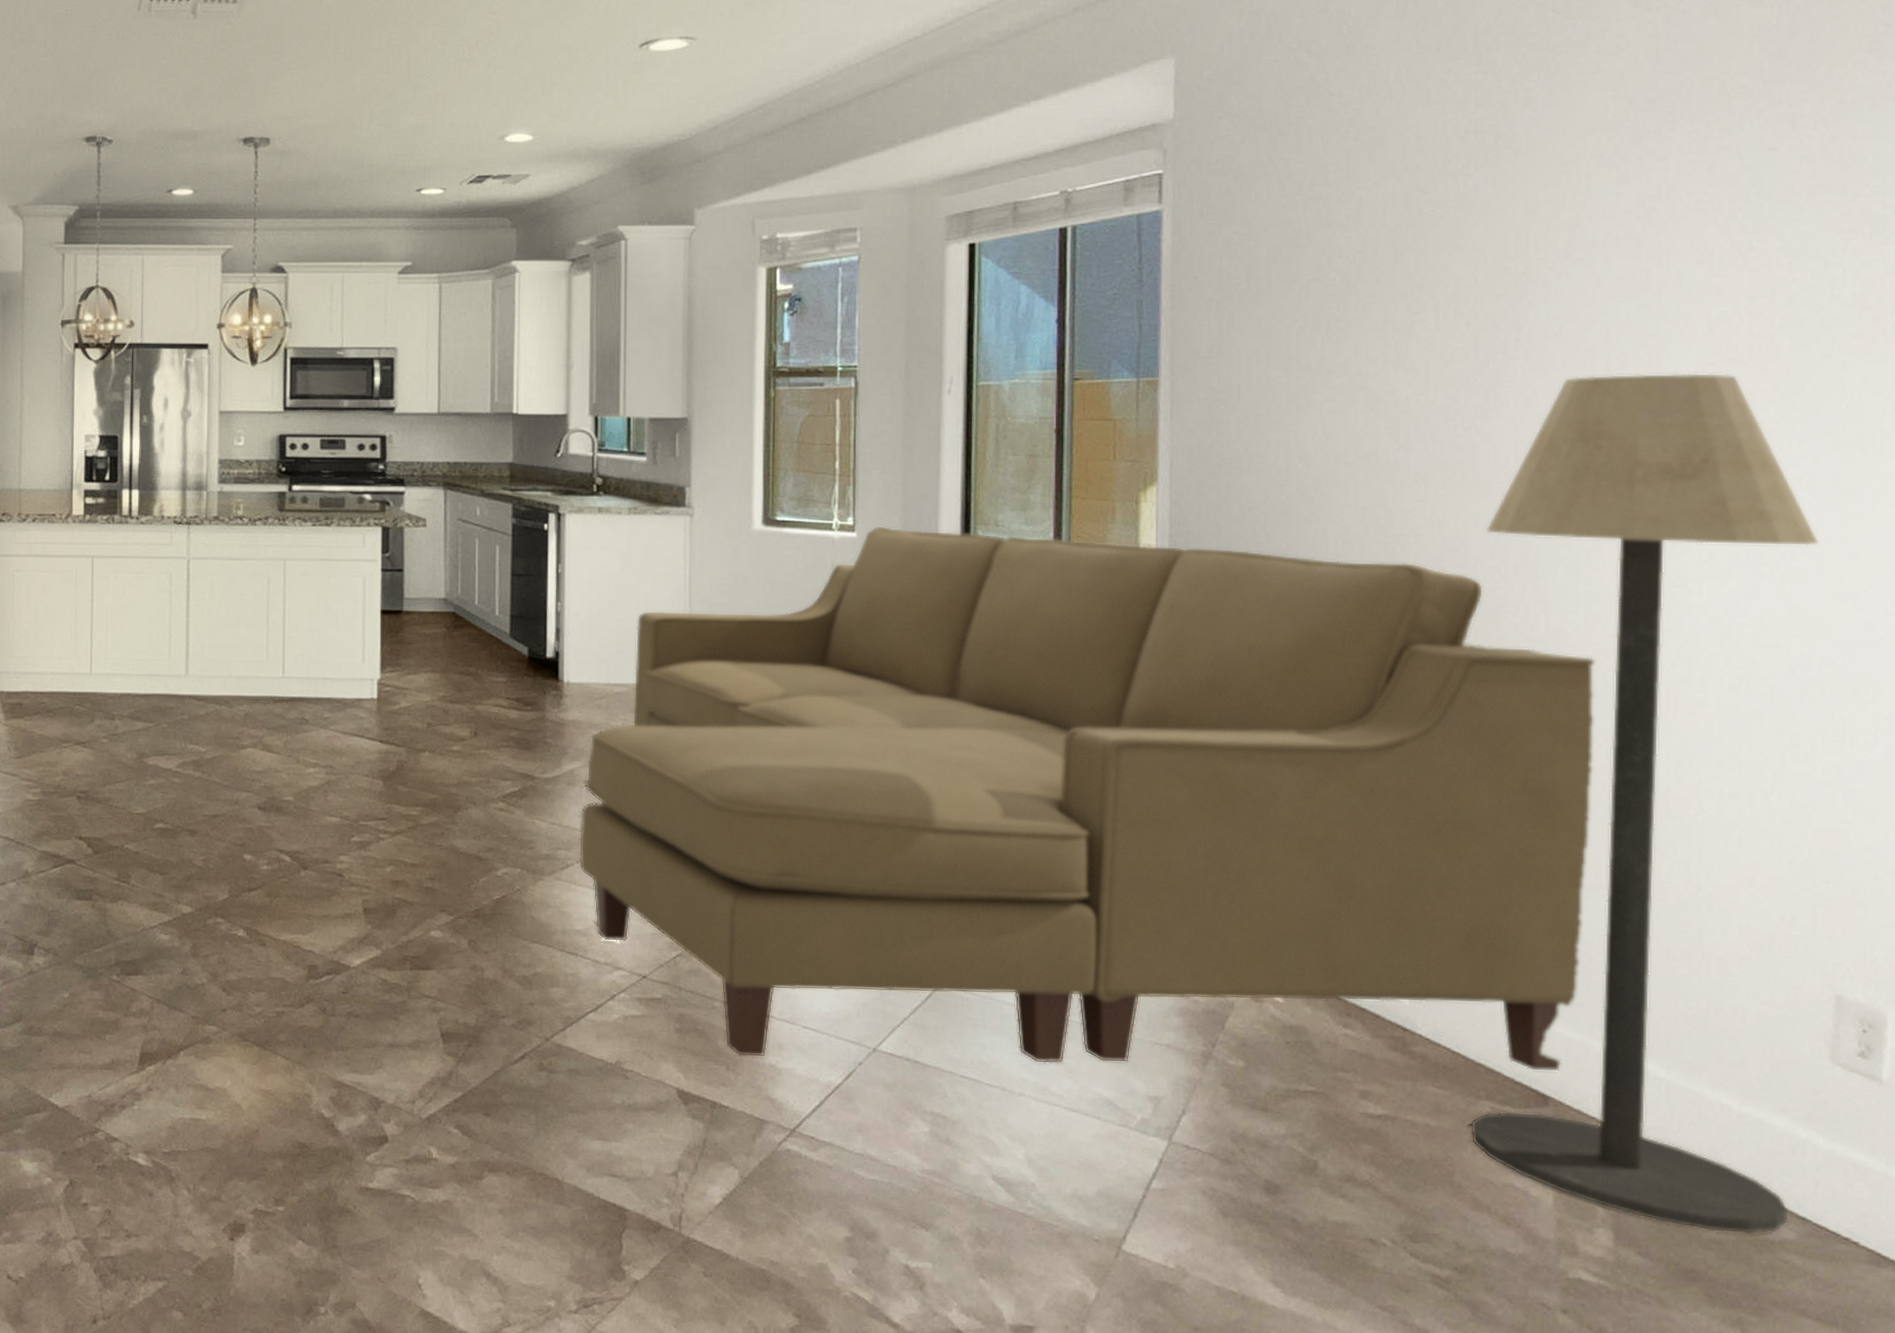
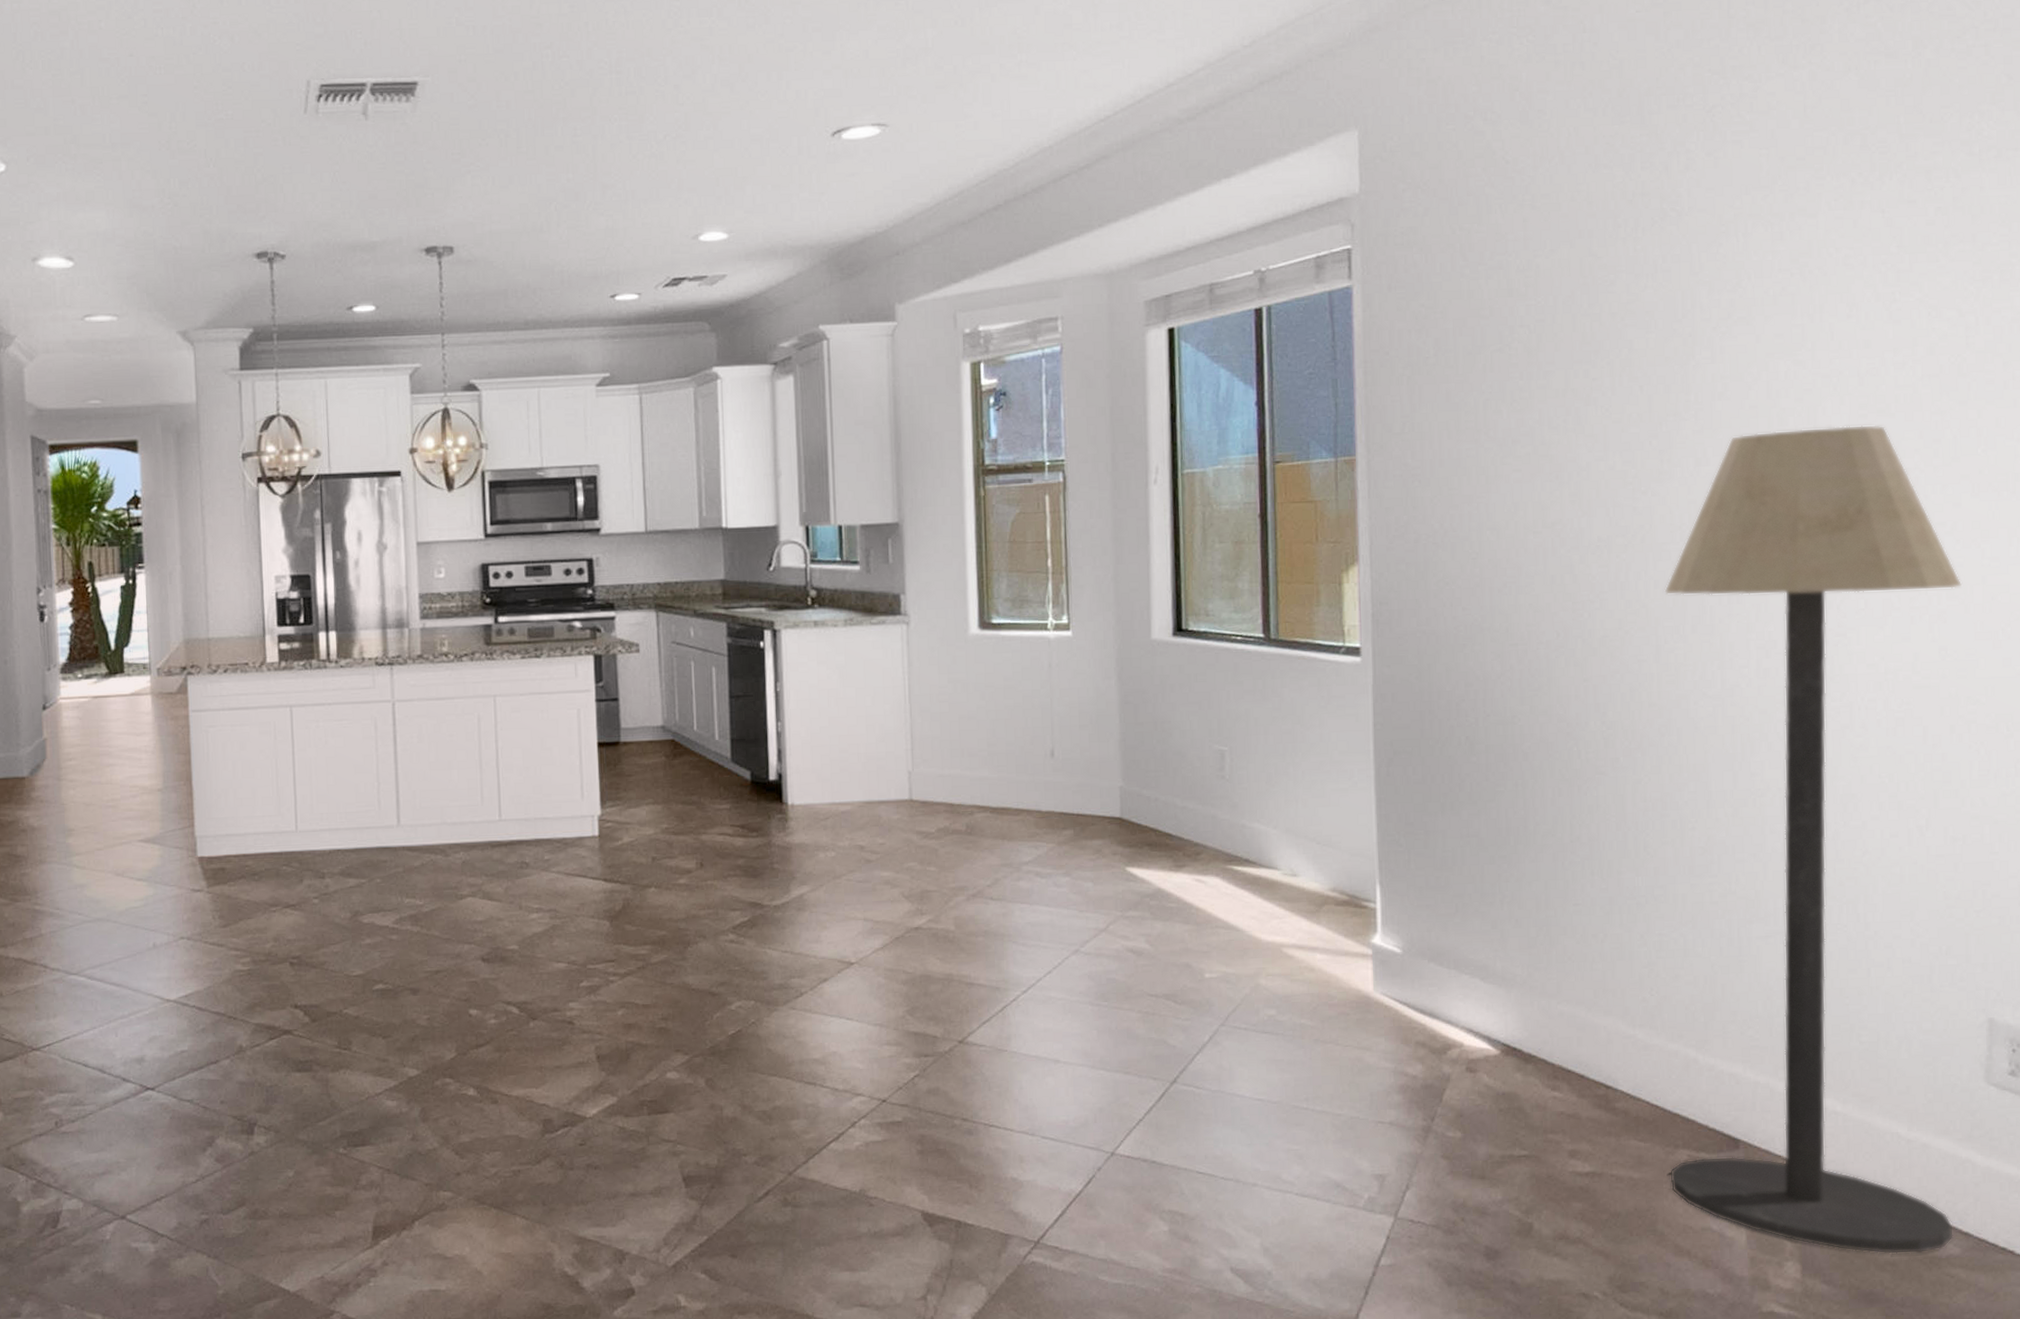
sofa: present [579,526,1596,1073] -> none [811,622,1769,1173]

